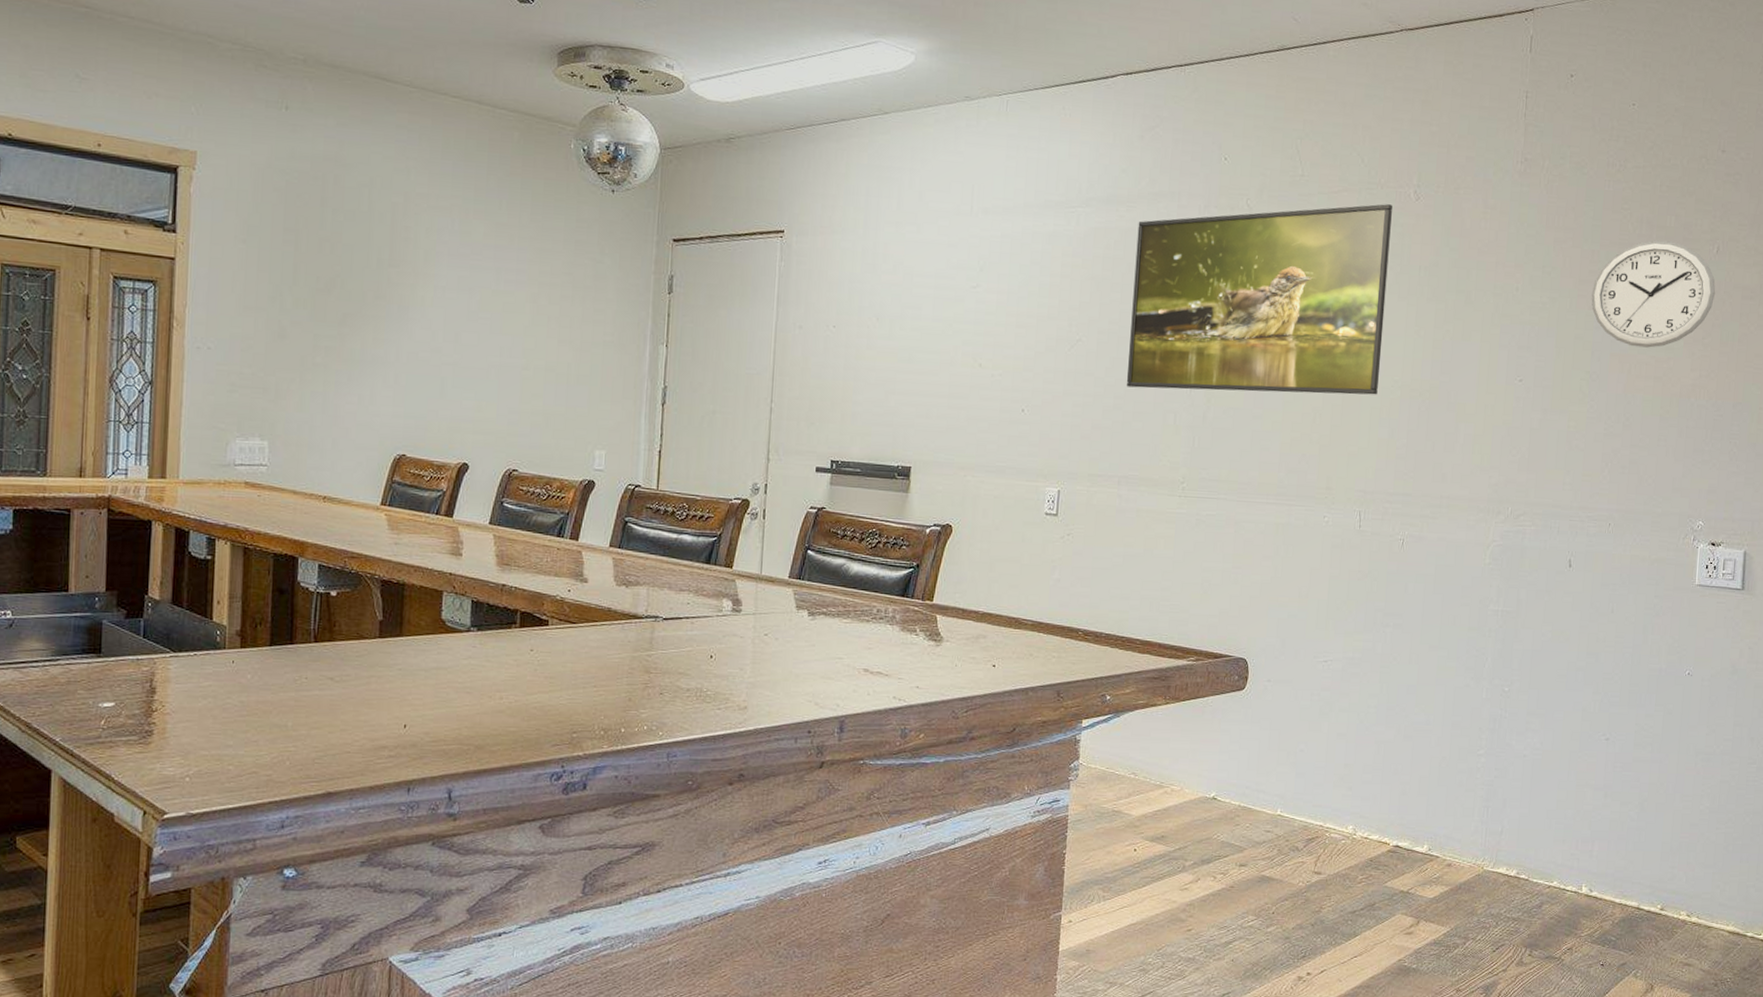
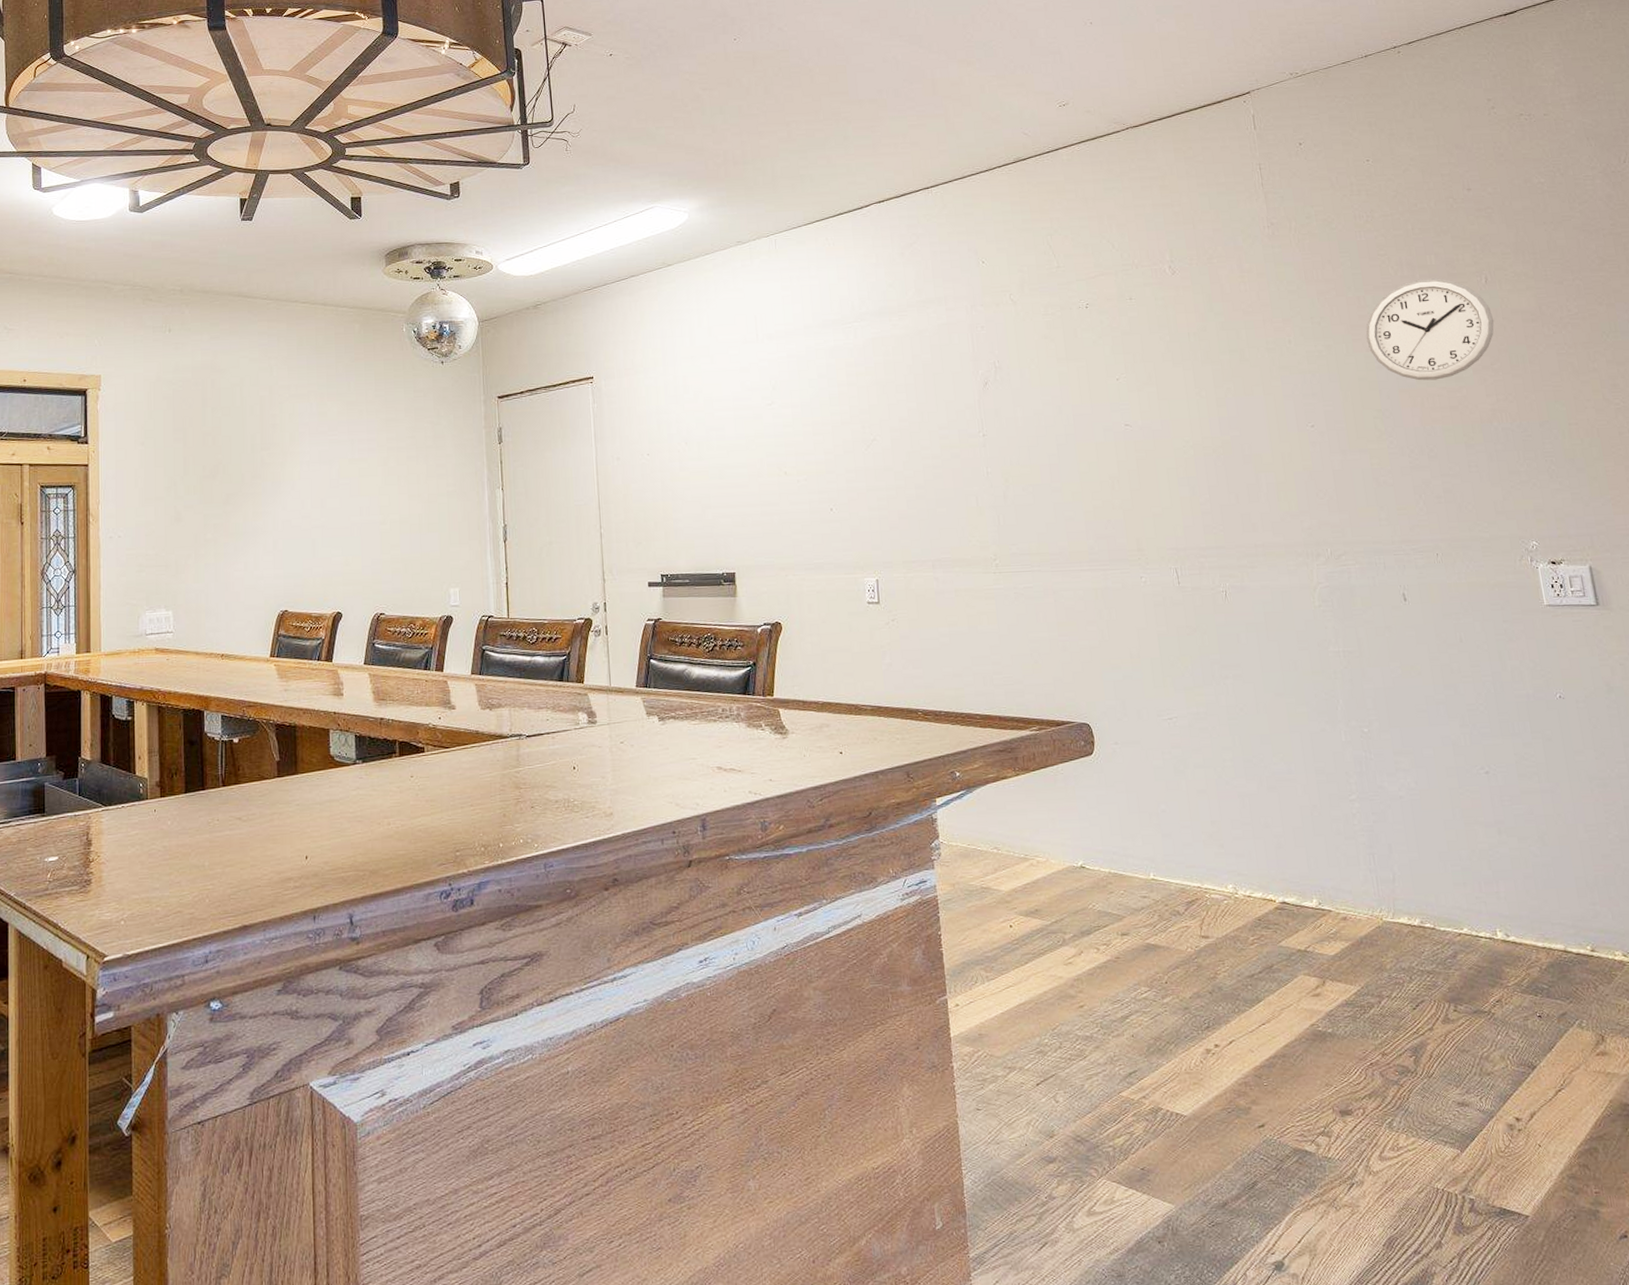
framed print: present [1126,204,1392,395] -> none [911,281,1171,477]

